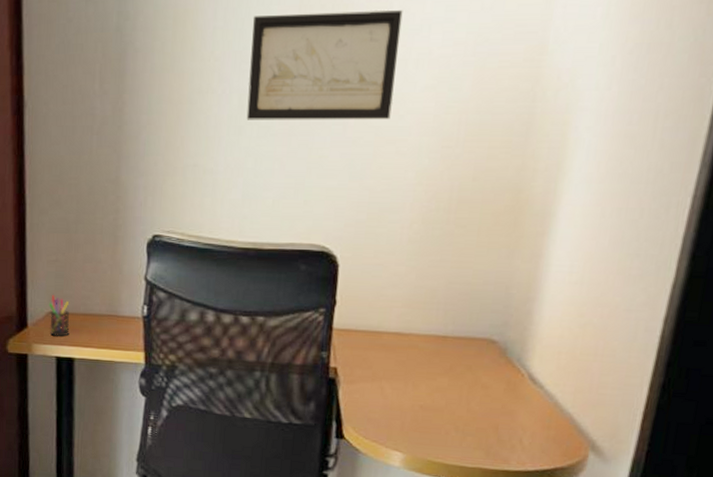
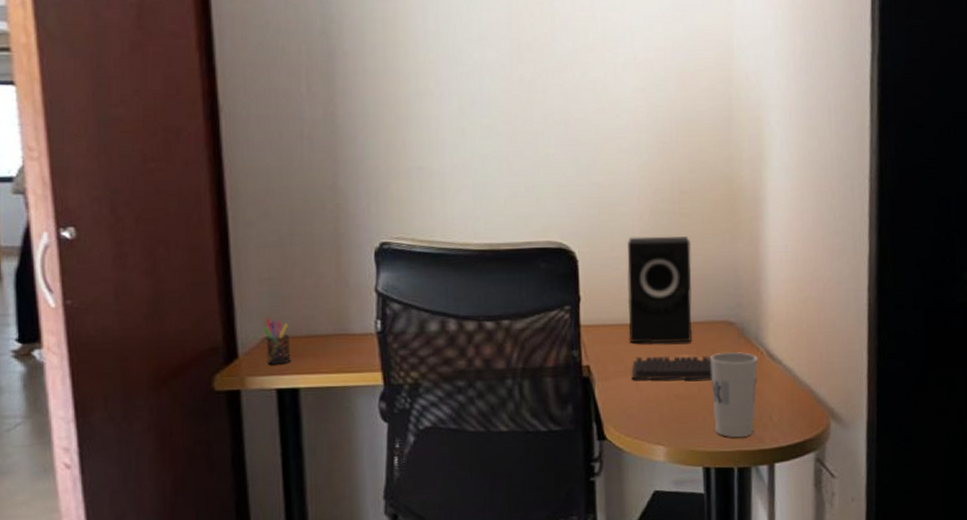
wall art: present [246,10,403,120] -> none [464,19,608,121]
keyboard: none [377,364,466,395] -> present [631,356,712,380]
speaker: none [381,245,462,356] -> present [627,236,693,344]
cup: none [457,370,517,456] -> present [710,352,758,438]

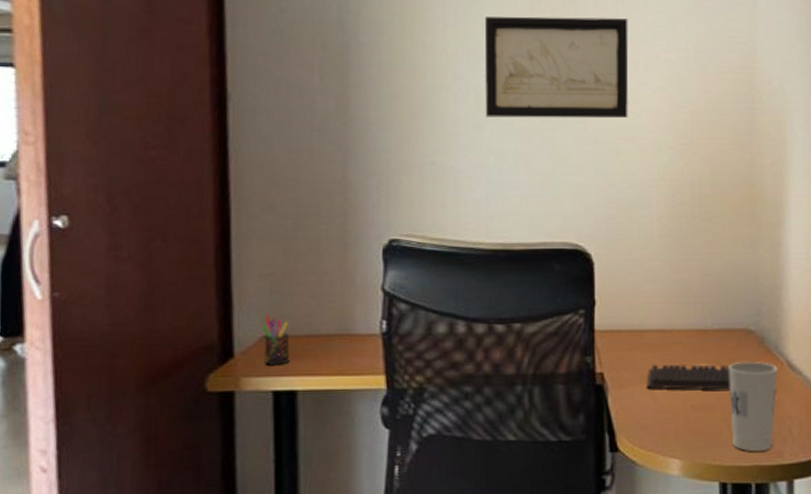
wall art: none [464,19,608,121] -> present [484,16,629,119]
speaker: present [627,236,693,344] -> none [644,240,711,352]

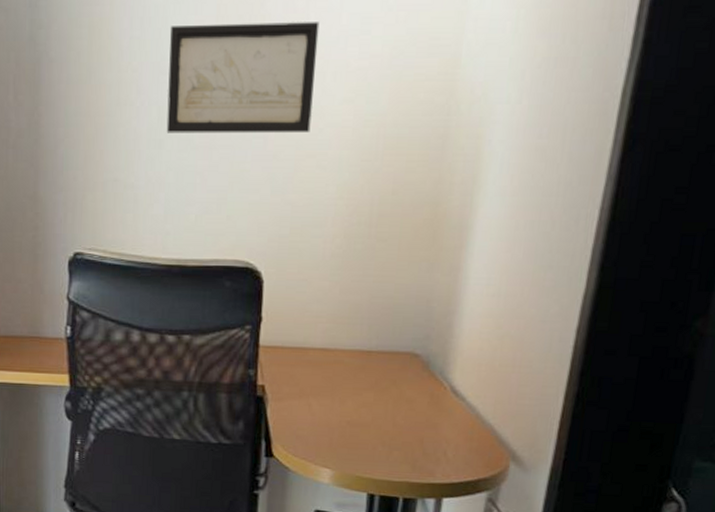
keyboard: present [646,364,731,390] -> none [305,381,391,410]
cup: present [729,362,778,452] -> none [384,384,440,469]

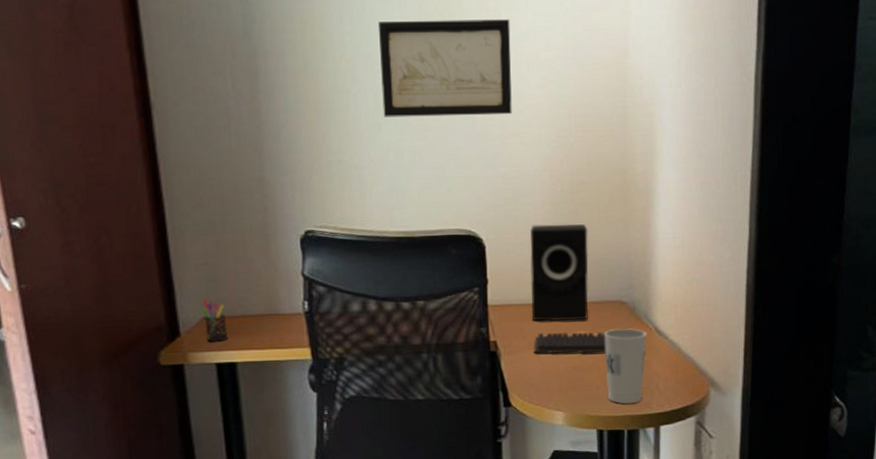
keyboard: none [305,381,391,410] -> present [533,332,606,354]
speaker: none [308,260,384,371] -> present [530,224,589,322]
cup: none [384,384,440,469] -> present [604,328,647,405]

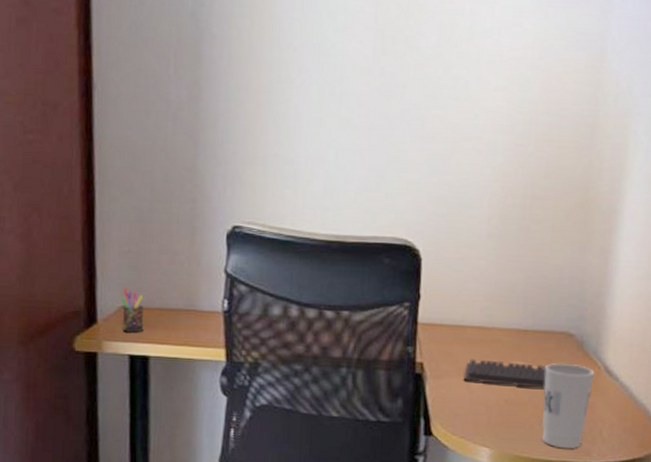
wall art: present [377,19,512,117] -> none [326,10,474,117]
speaker: present [530,224,589,322] -> none [466,240,538,350]

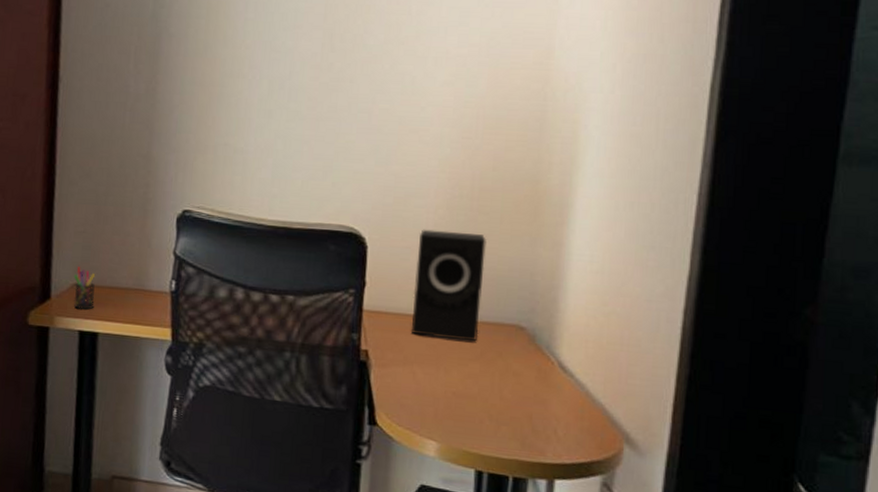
keyboard: present [463,359,547,389] -> none [409,348,497,382]
speaker: none [466,240,538,350] -> present [412,229,486,341]
cup: present [541,363,594,448] -> none [492,356,547,447]

